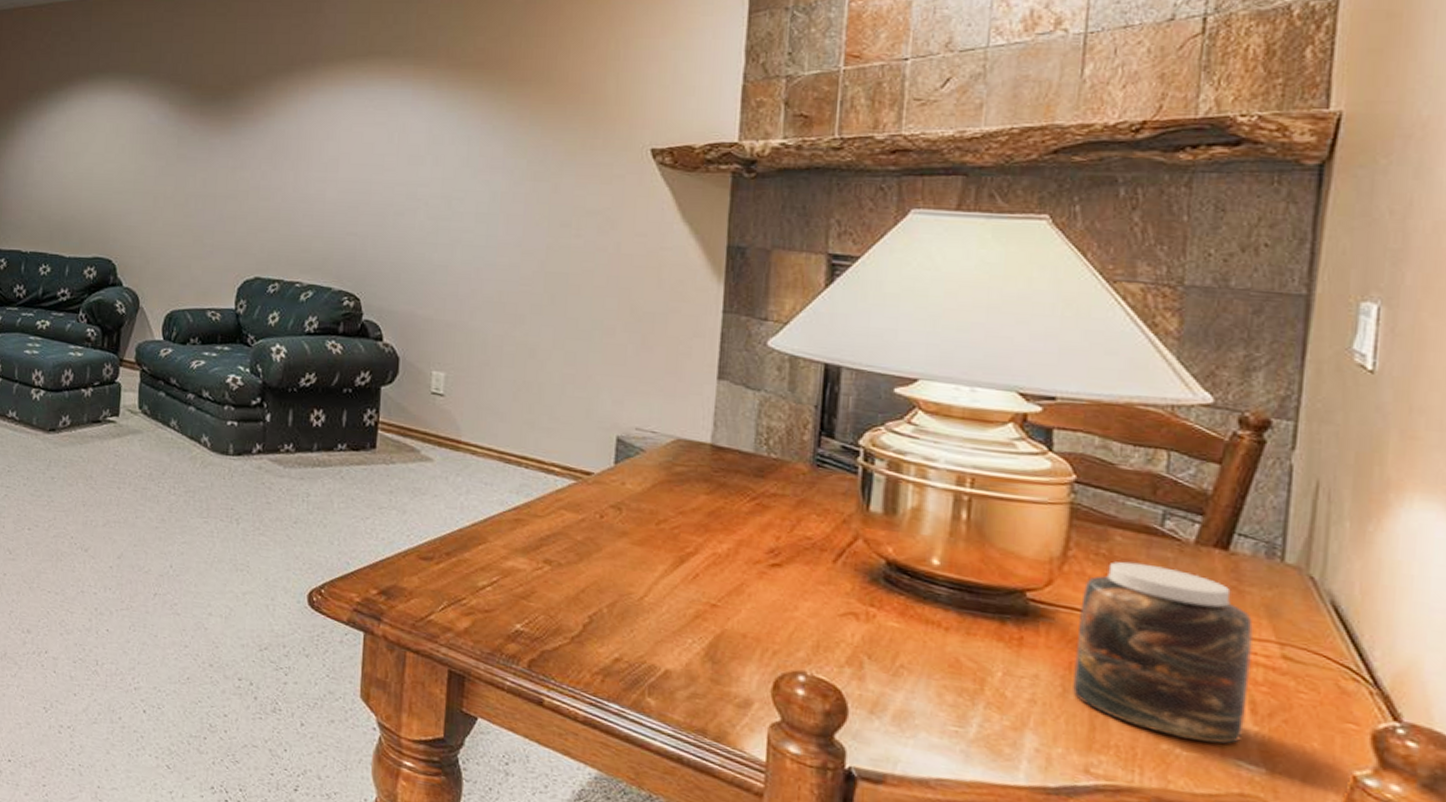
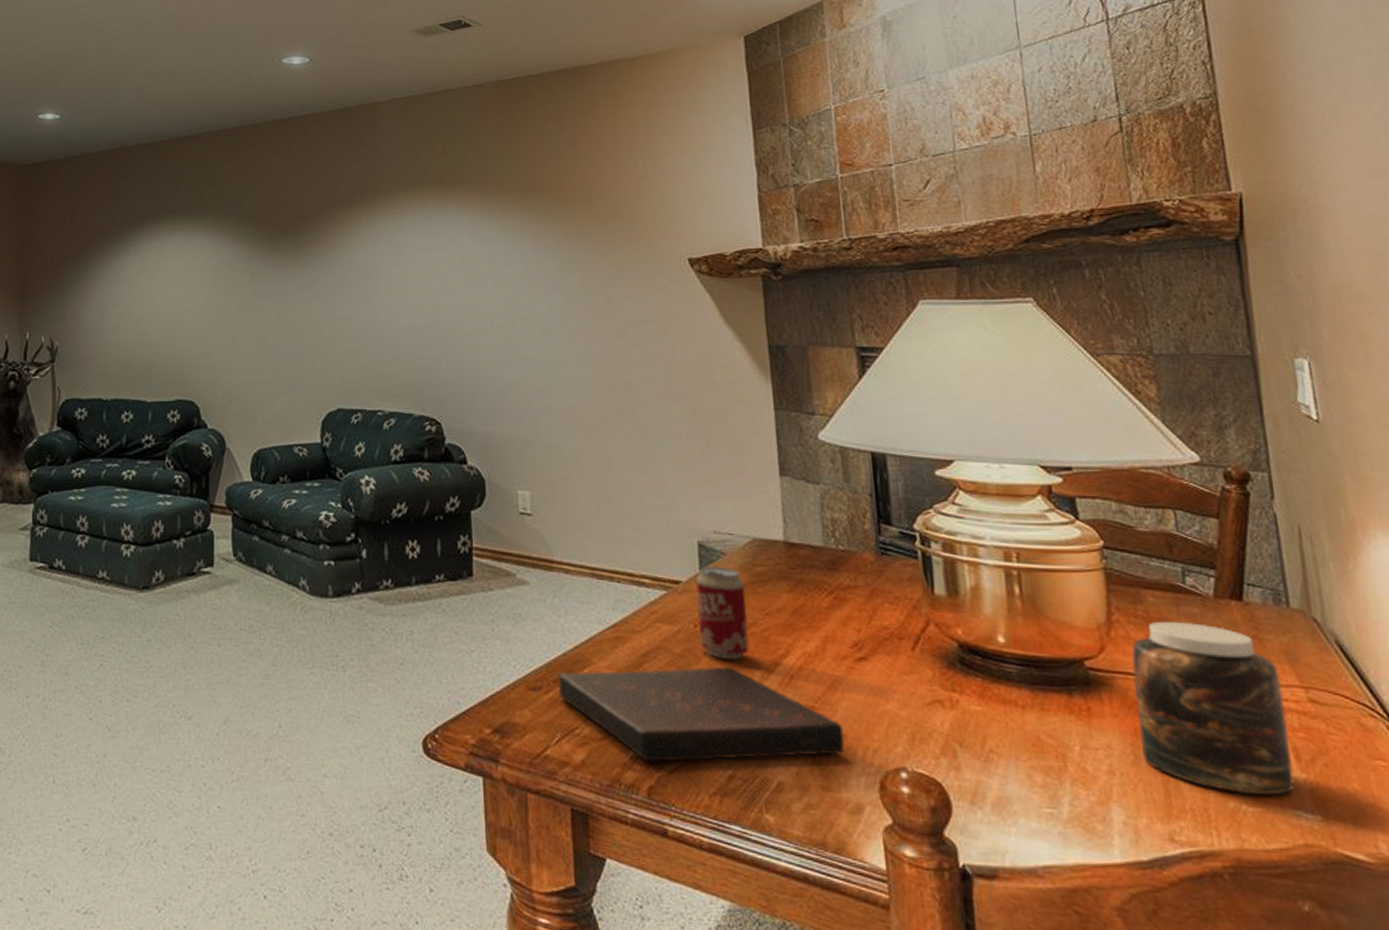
book: none [450,547,744,652] -> present [557,666,845,762]
beverage can: none [603,461,661,553] -> present [695,566,750,659]

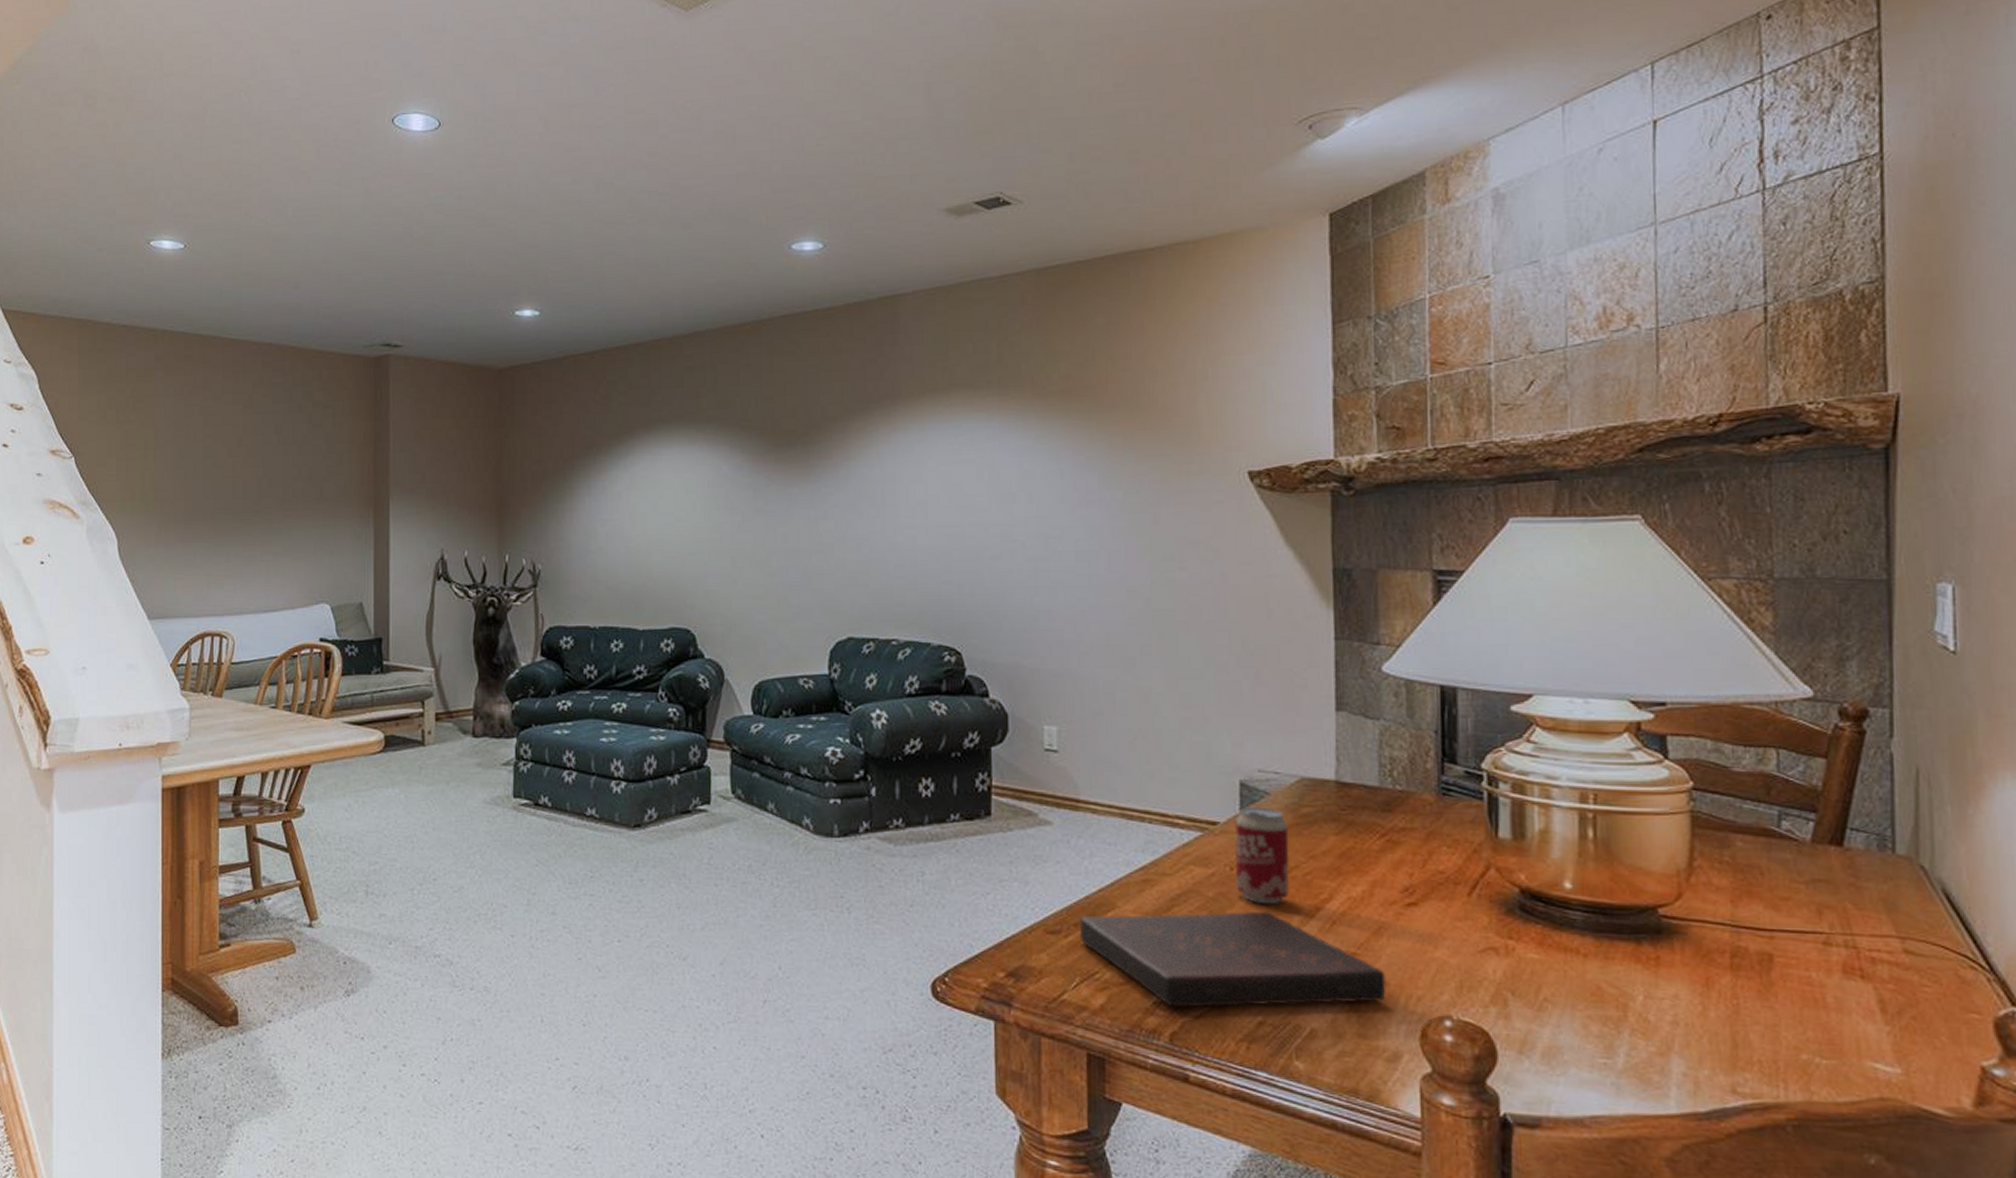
jar: present [1131,621,1294,796] -> none [1710,867,1877,1049]

